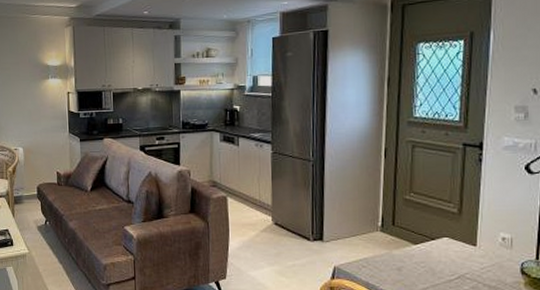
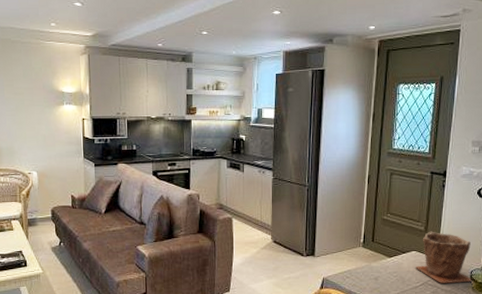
plant pot: none [449,214,524,277] -> present [416,231,473,283]

